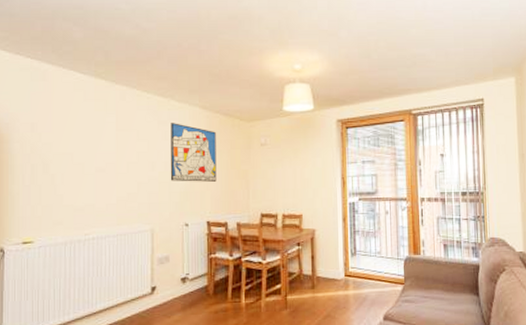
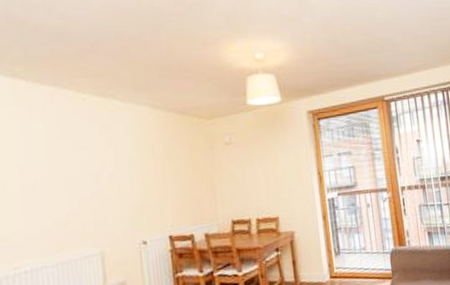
wall art: present [170,123,217,182] -> none [115,126,177,194]

